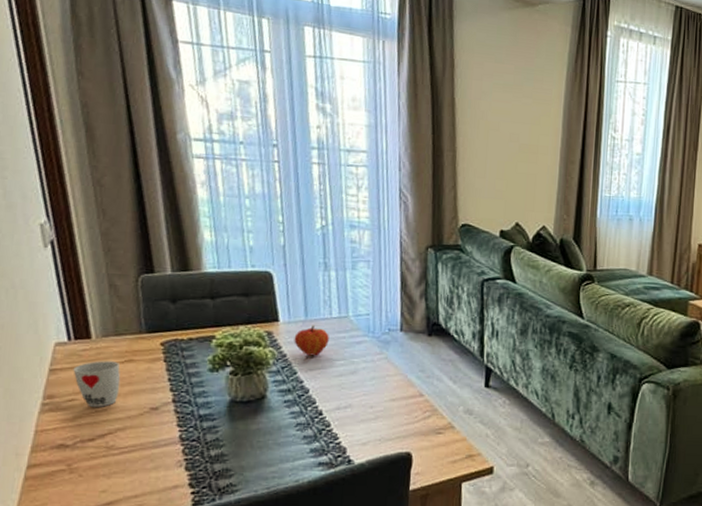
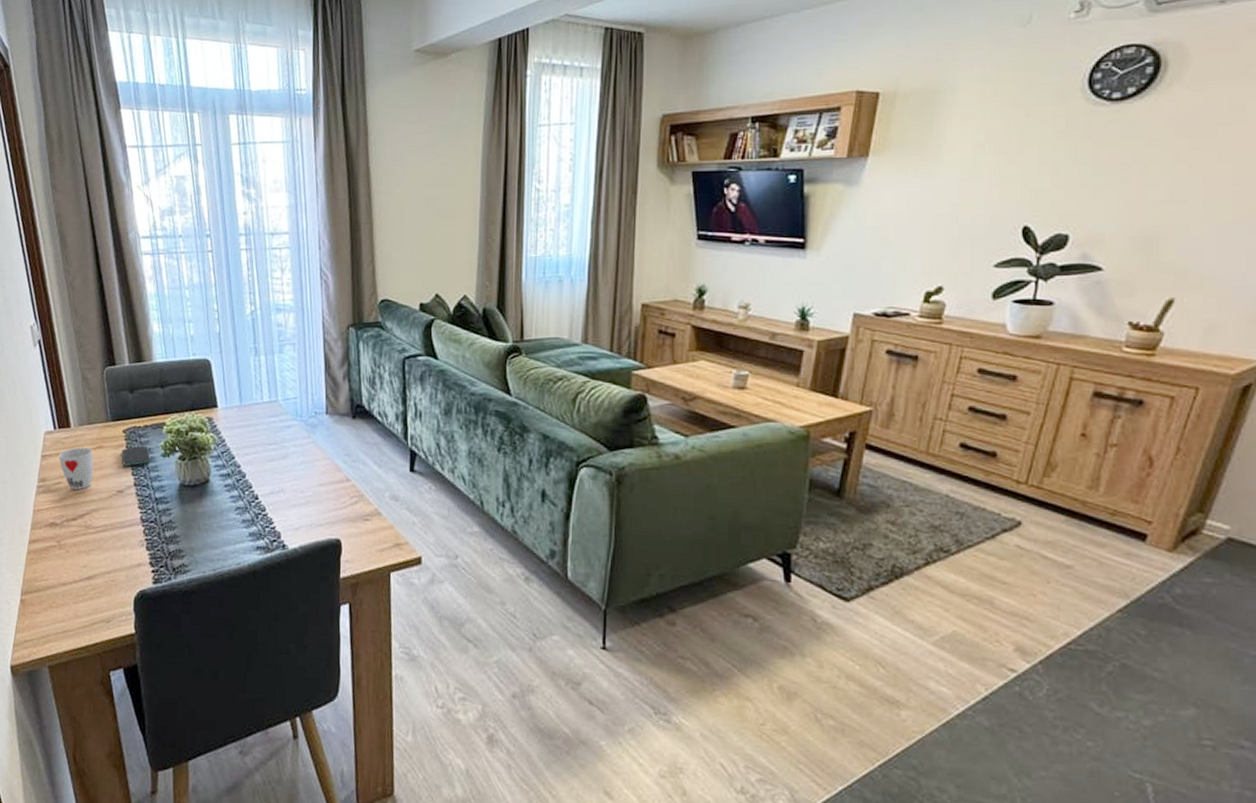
smartphone: none [158,359,195,382] -> present [122,445,150,467]
fruit: present [294,325,329,356] -> none [231,410,262,441]

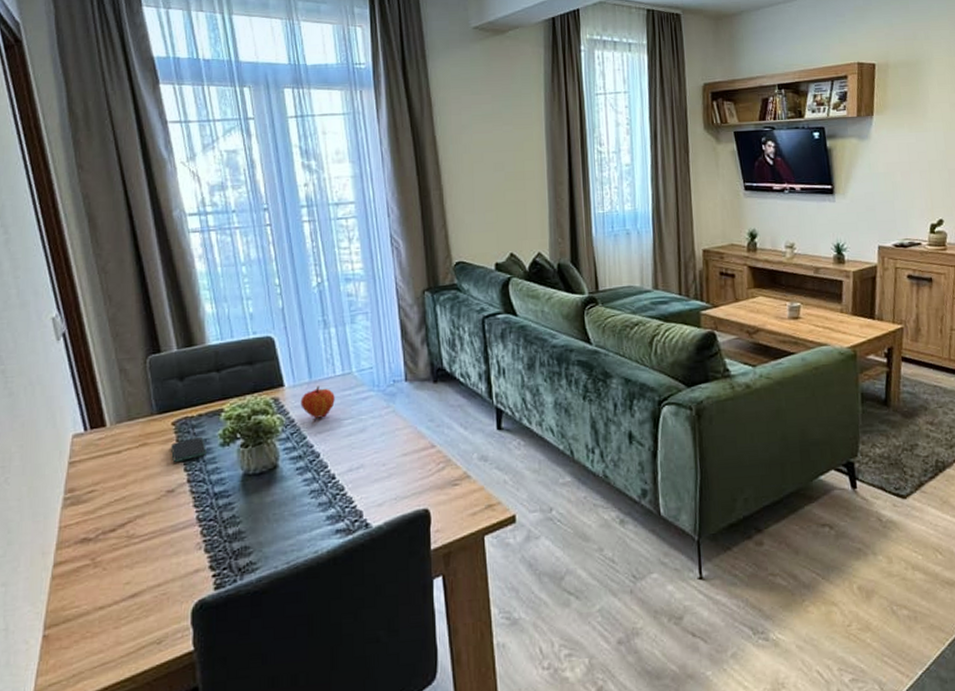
cup: present [58,447,94,490] -> none [91,447,137,496]
fruit: none [231,410,262,441] -> present [300,386,335,419]

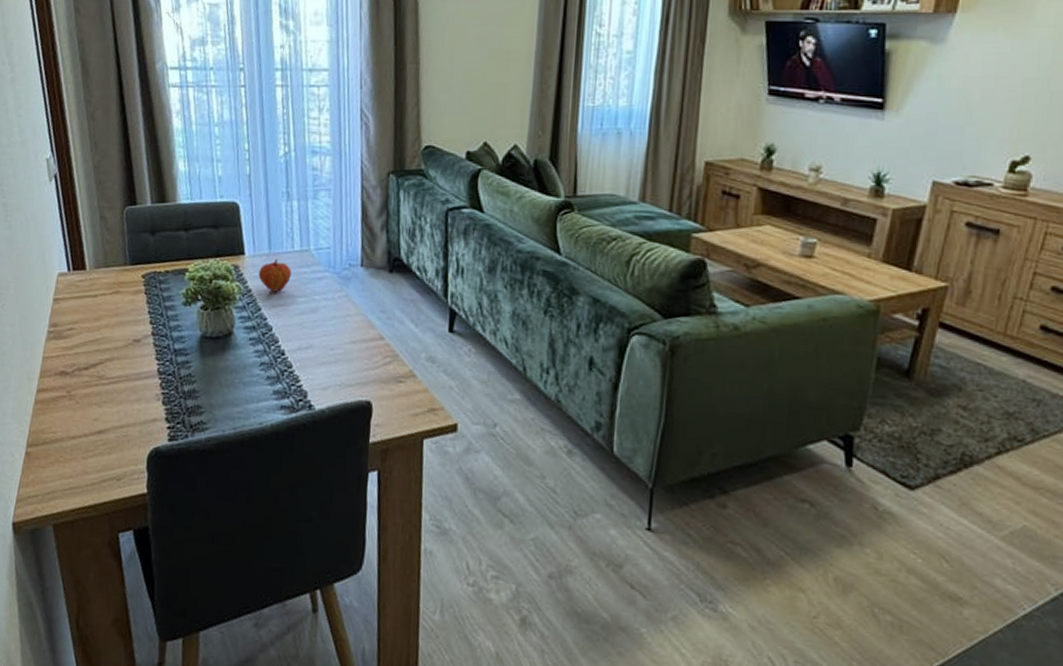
smartphone: present [171,436,207,463] -> none [139,292,171,315]

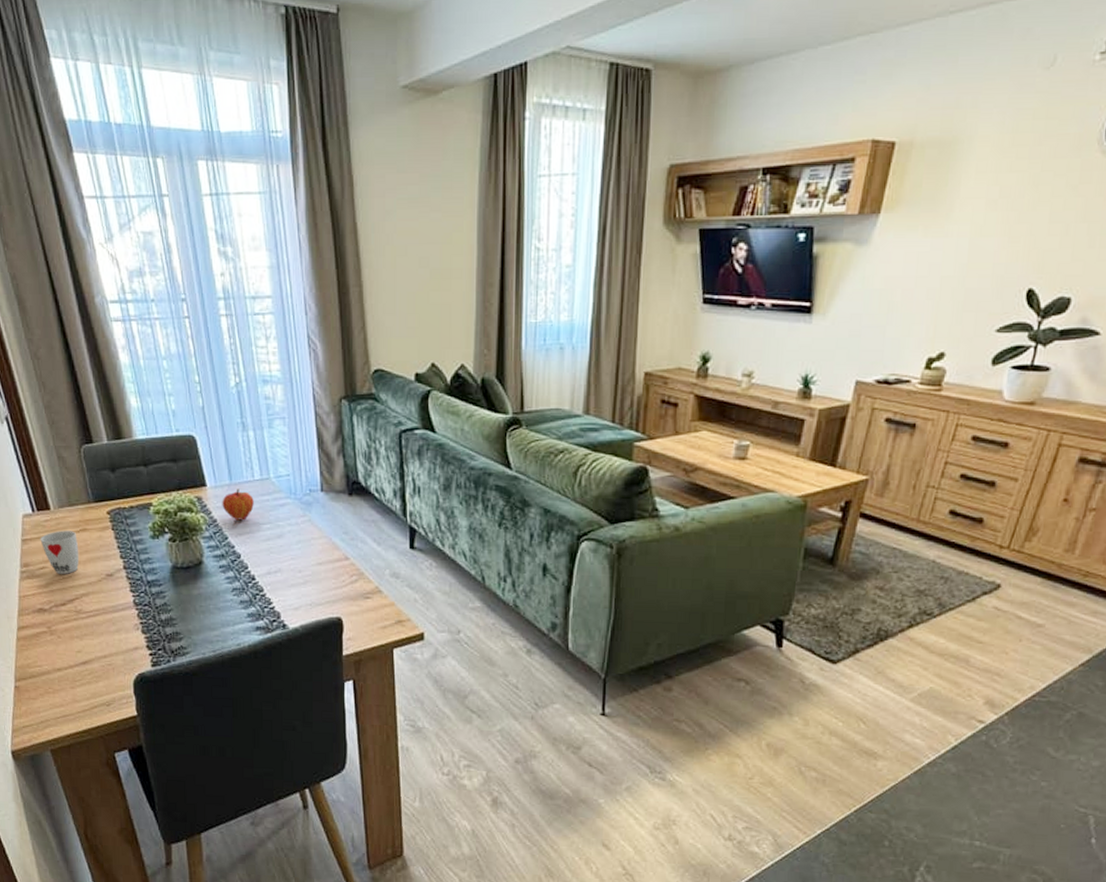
cup: none [72,291,110,337] -> present [40,530,80,574]

